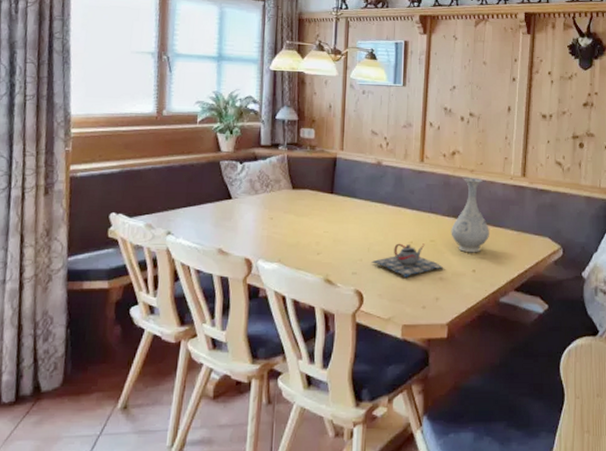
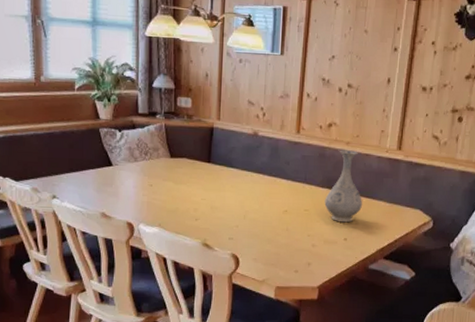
teapot: present [371,243,444,278] -> none [247,211,317,244]

